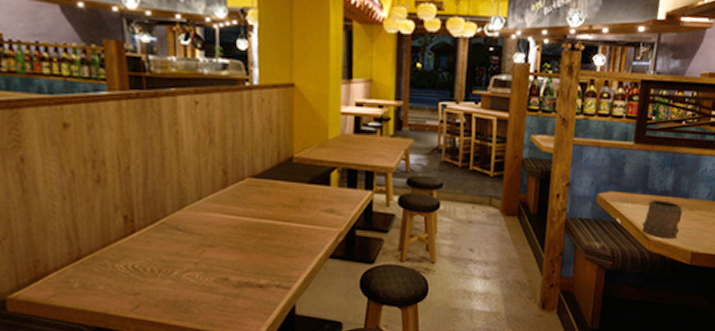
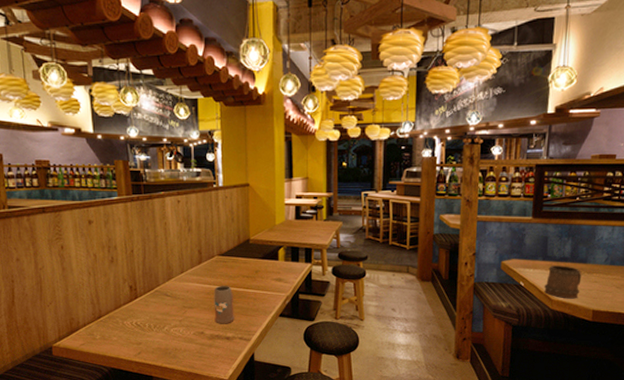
beer mug: none [243,216,270,268] -> present [213,285,234,324]

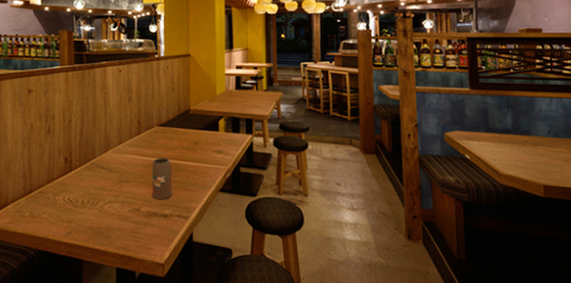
beer mug: present [543,265,582,299] -> none [490,138,528,173]

